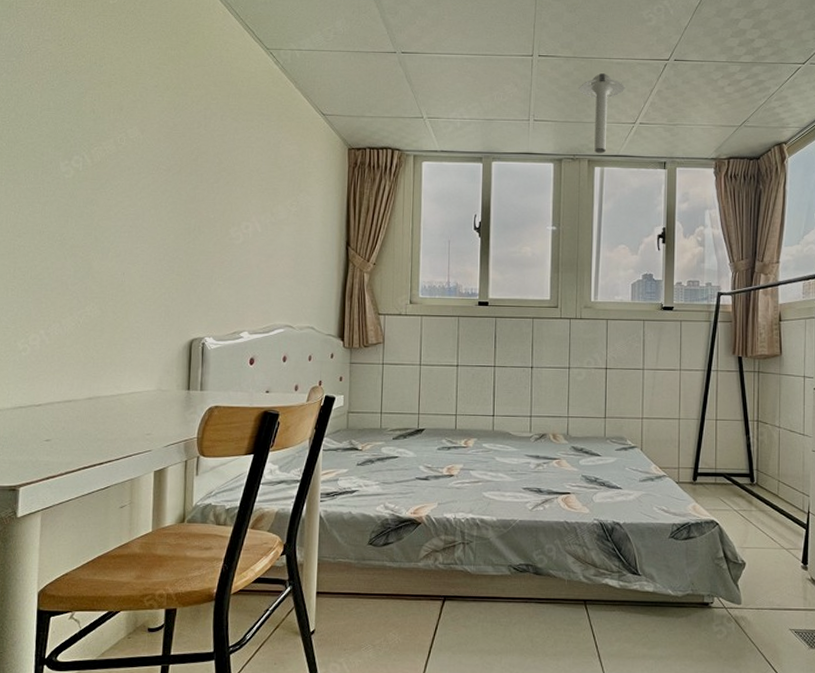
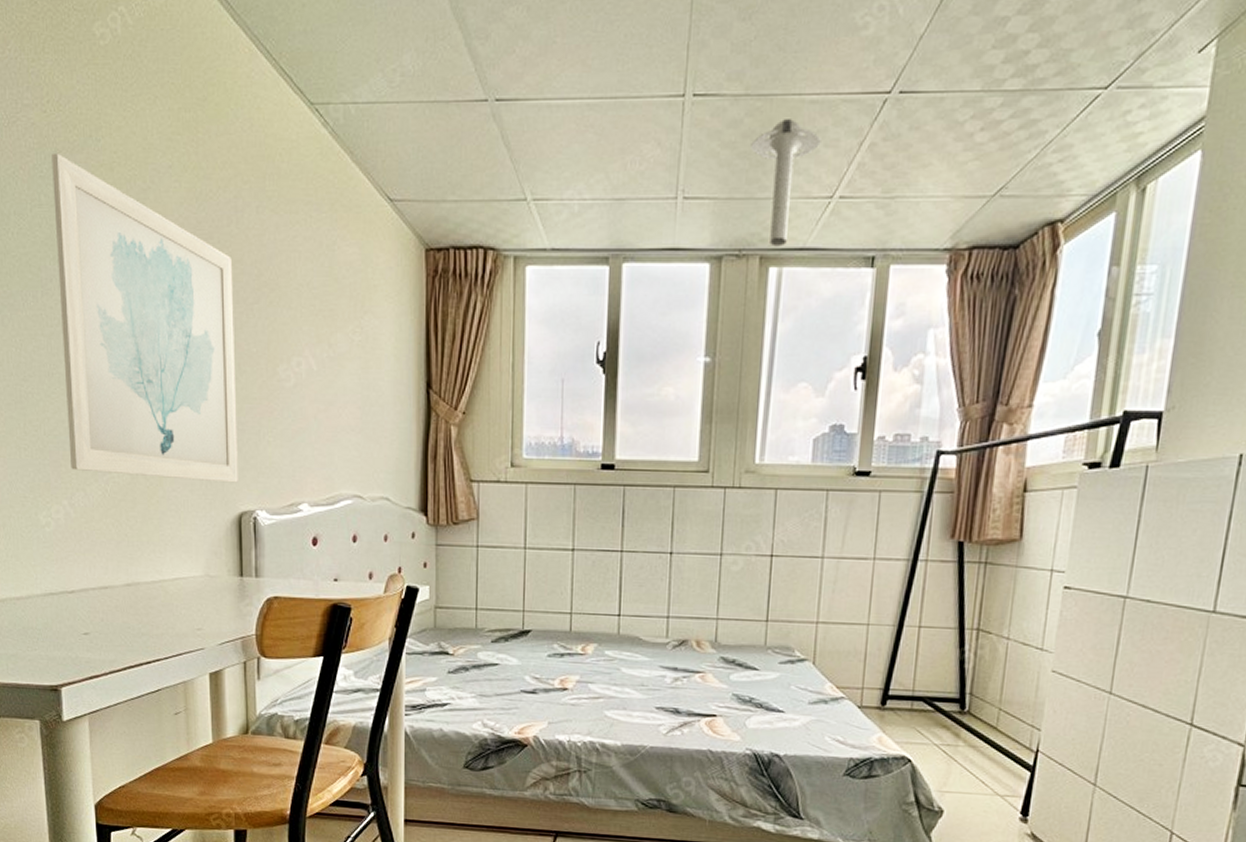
wall art: none [50,73,199,316] -> present [52,152,238,483]

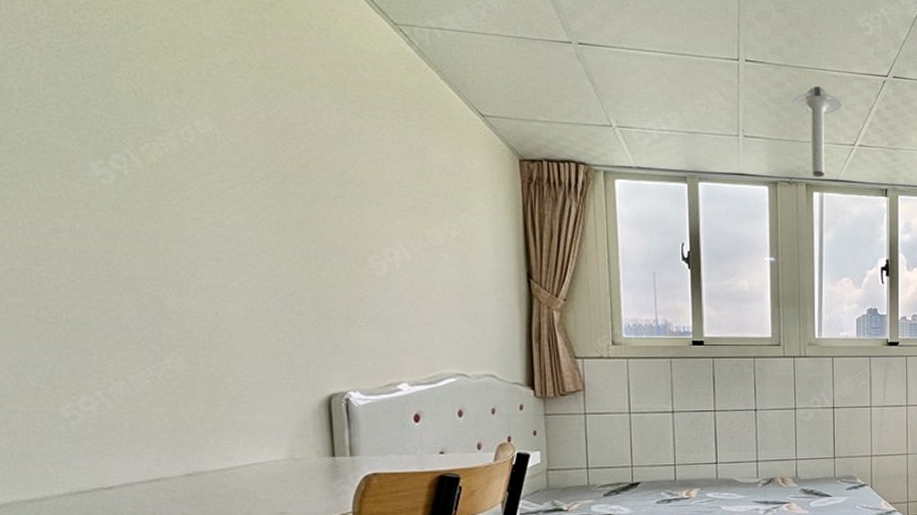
wall art: present [52,152,238,483] -> none [73,33,326,366]

